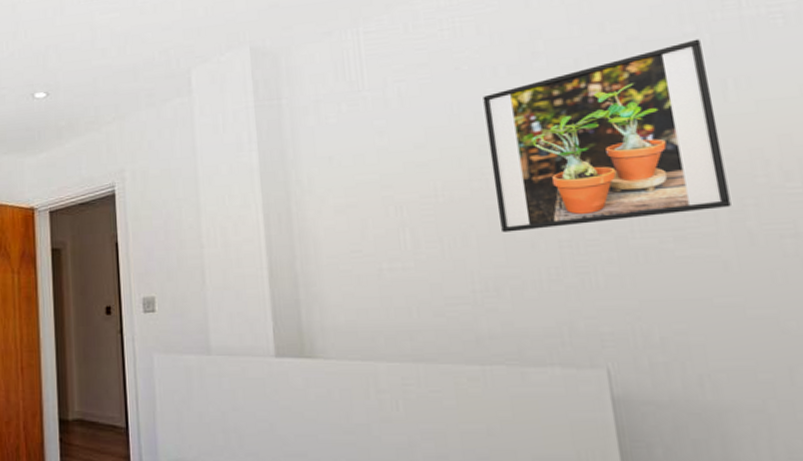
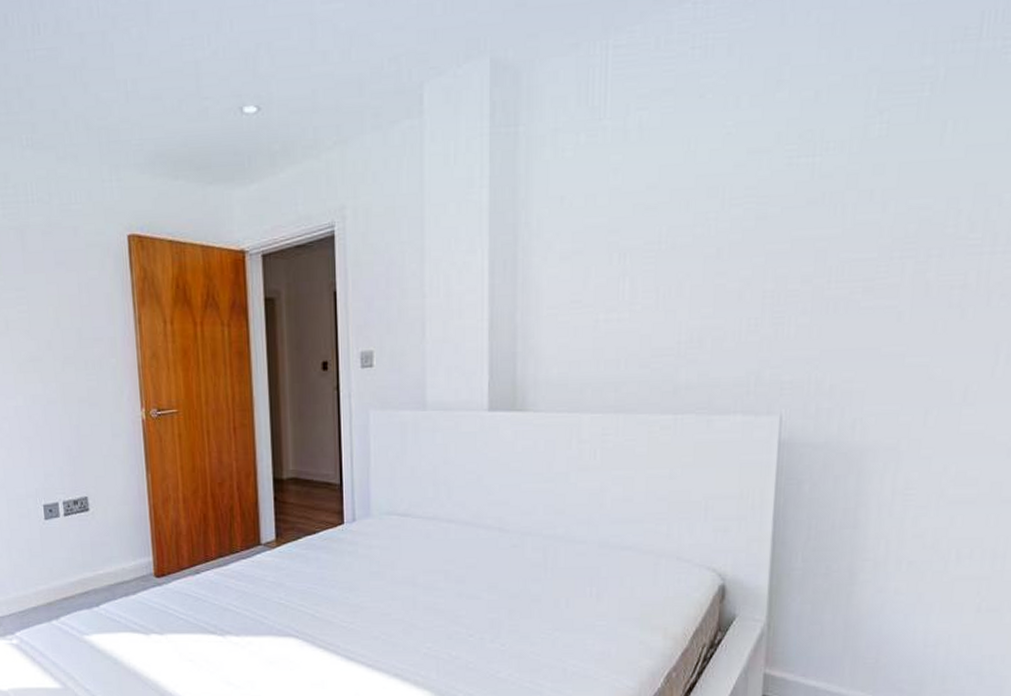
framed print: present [483,39,731,233] -> none [714,73,935,282]

